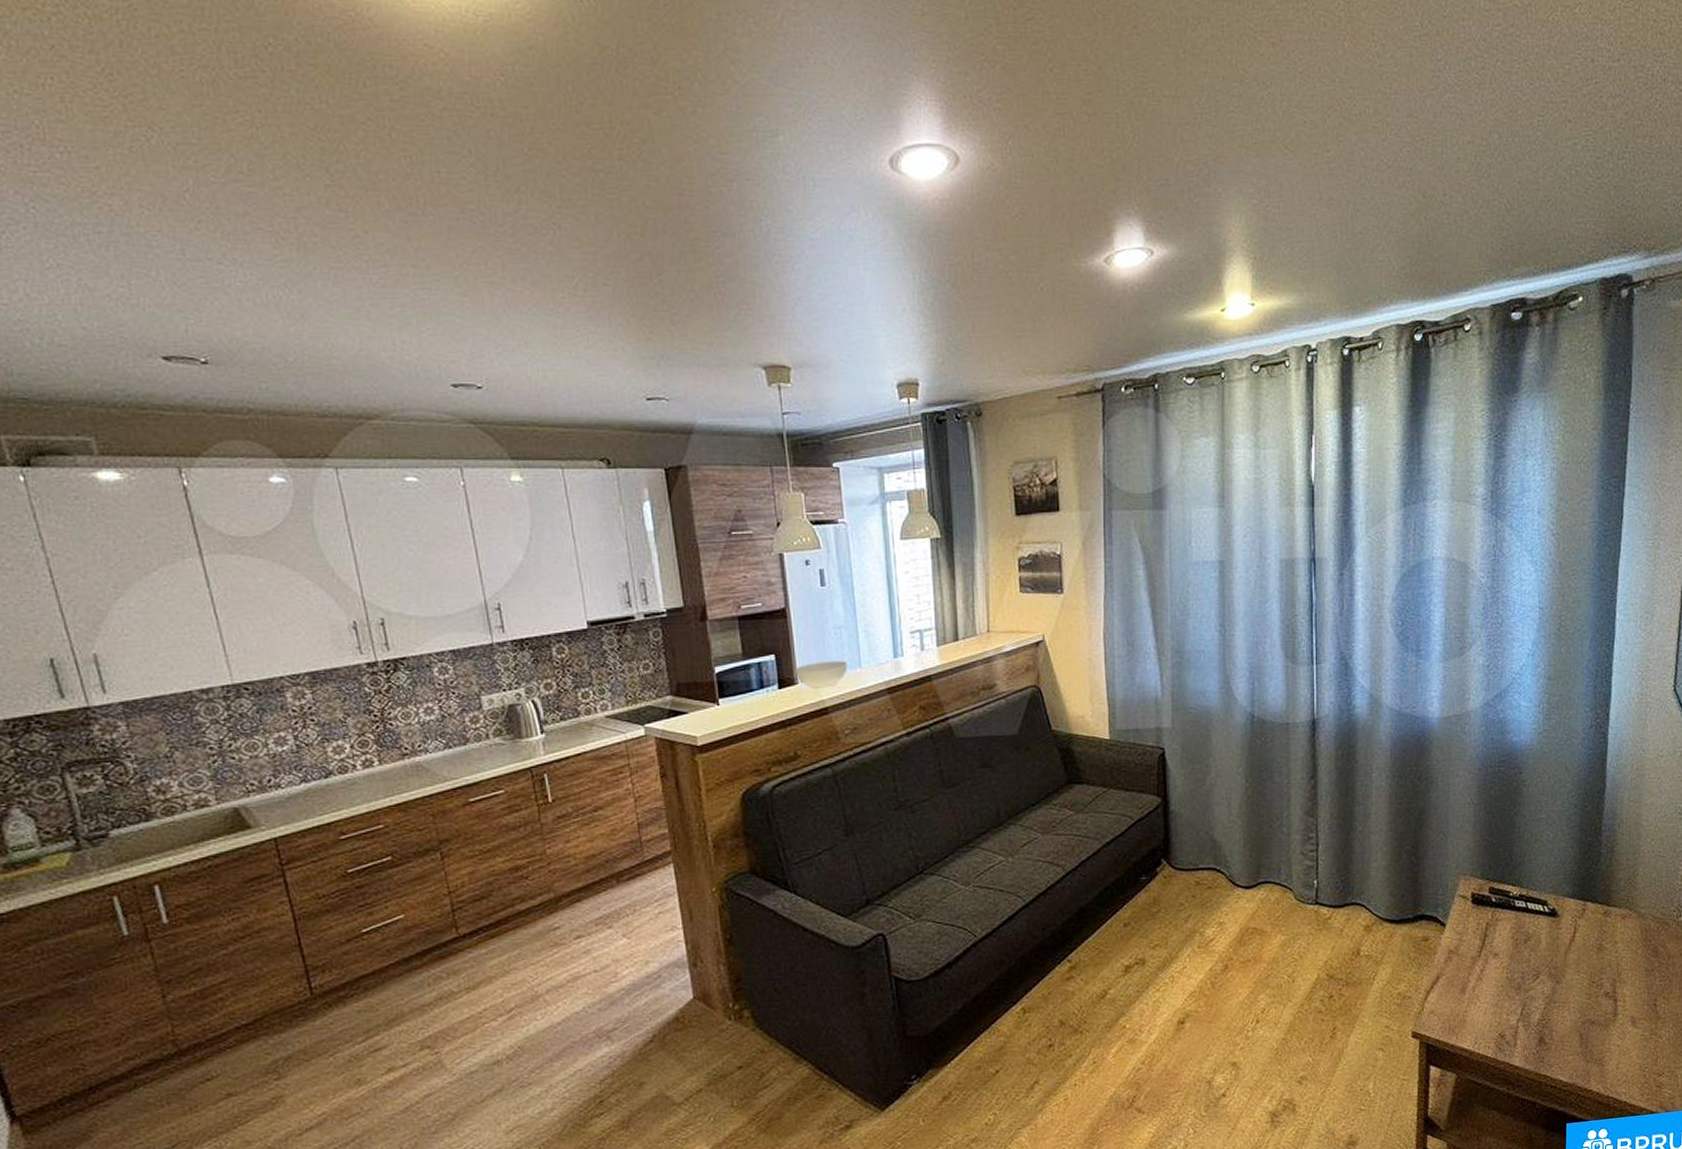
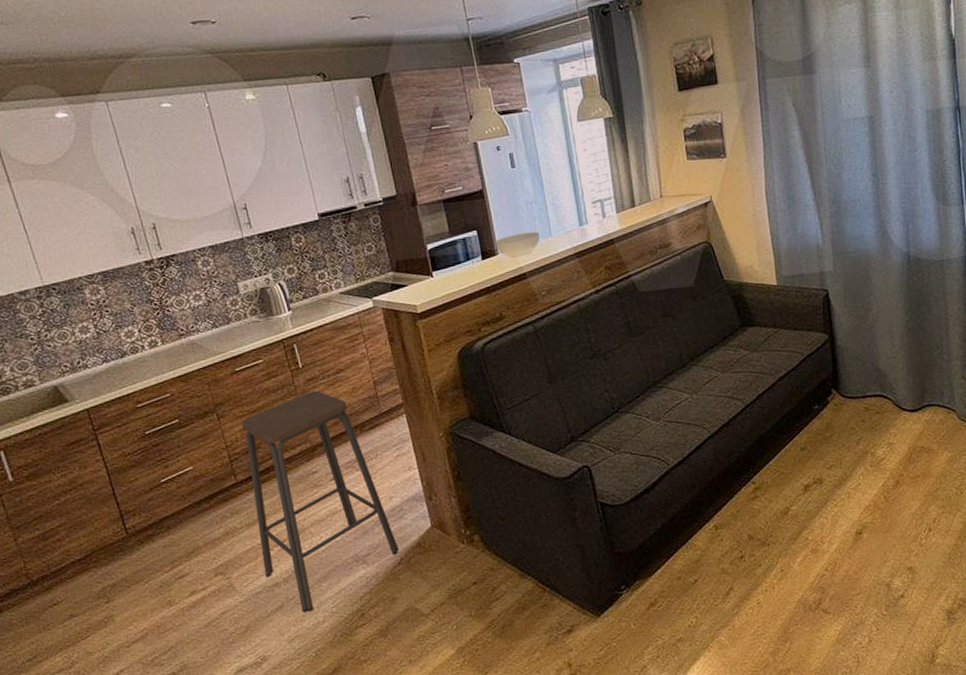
bar stool: none [470,831,652,1098] -> present [241,391,399,613]

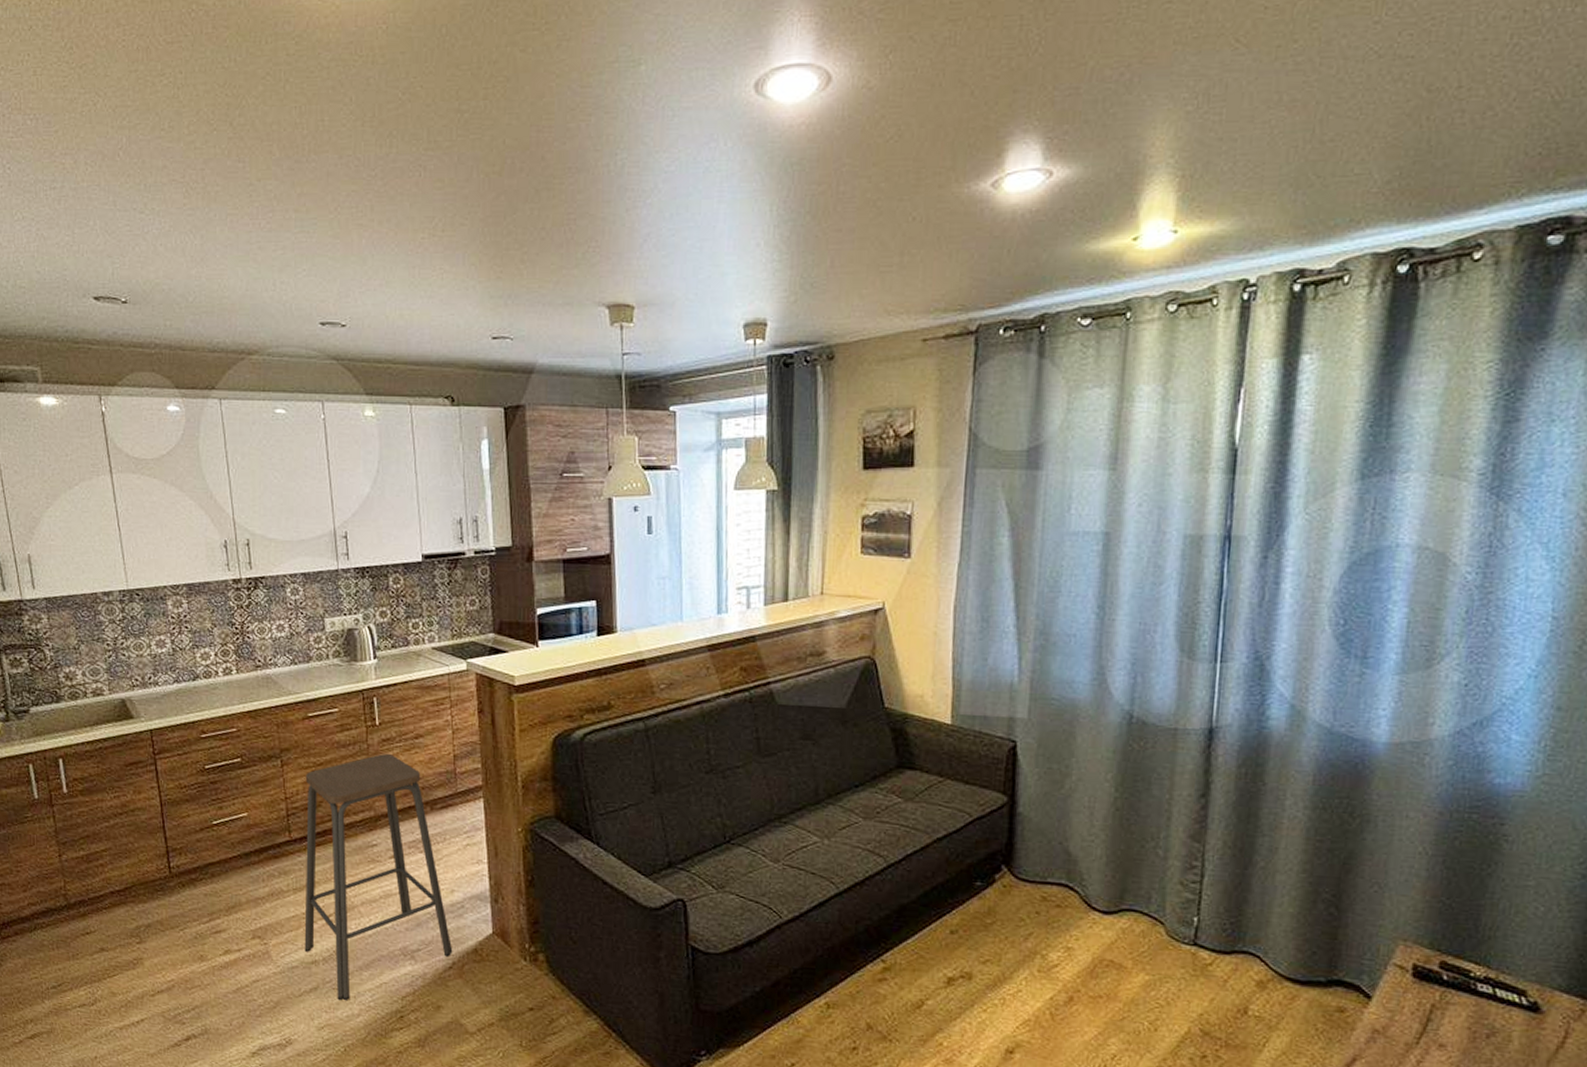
bowl: present [495,231,540,258] -> none [615,612,668,639]

